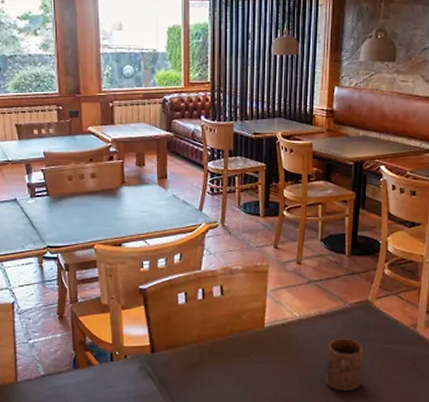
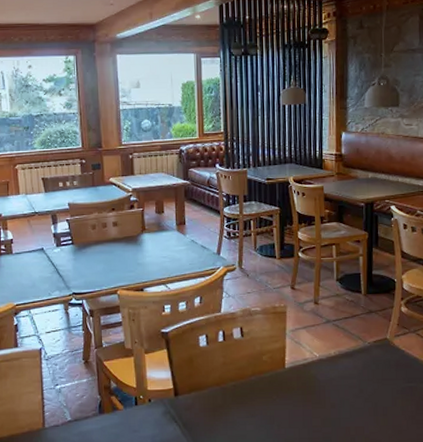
cup: present [324,339,363,391] -> none [347,378,385,432]

